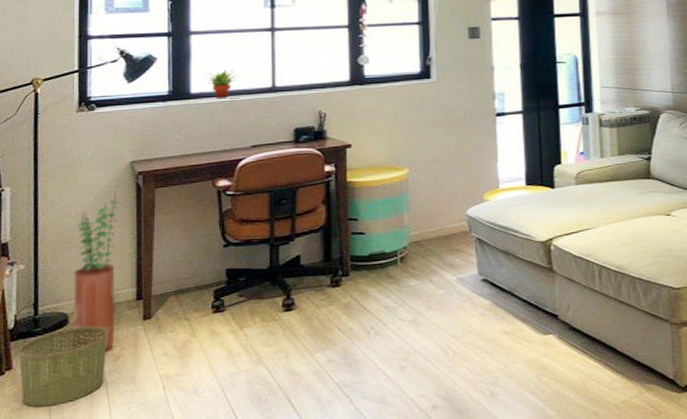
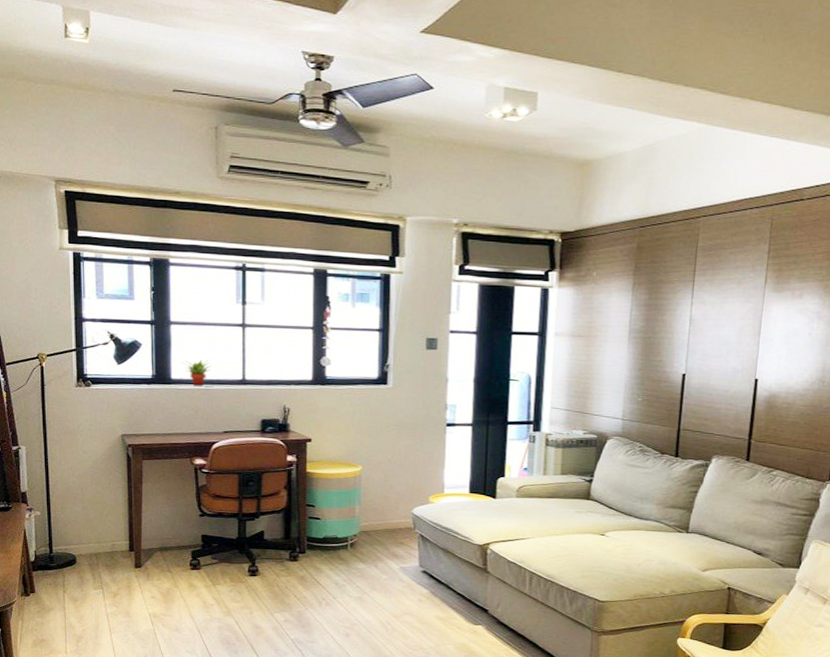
basket: present [15,326,110,408] -> none [37,566,109,625]
vase: present [72,193,119,353] -> none [78,460,113,589]

